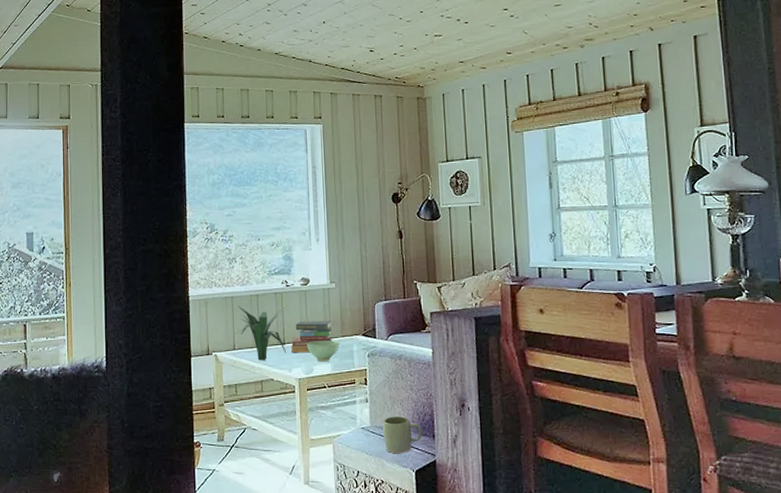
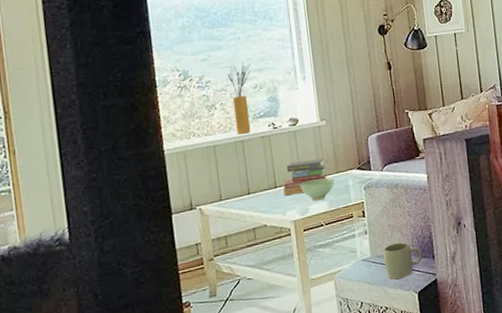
plant: present [232,305,289,361] -> none [217,148,279,209]
vase: none [249,220,270,289] -> present [228,62,251,135]

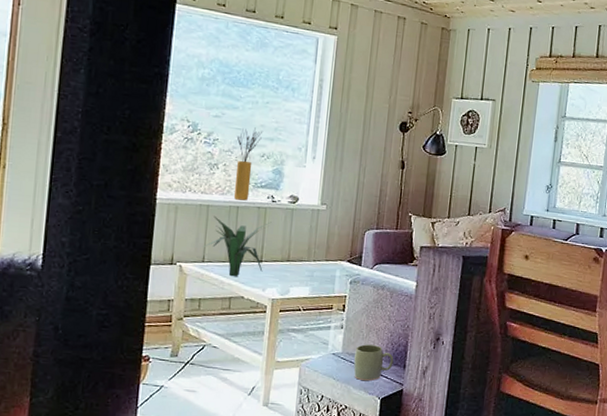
plant: none [217,148,279,209] -> present [203,215,272,277]
books: present [283,158,326,195] -> none [268,240,316,273]
bowl: present [299,178,335,201] -> none [285,262,323,284]

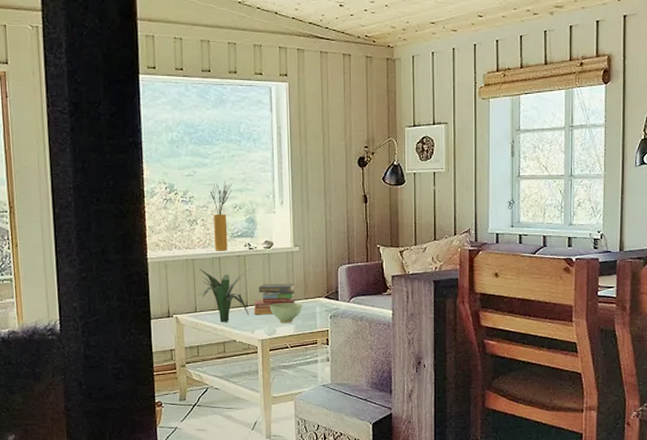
books: none [268,240,316,273] -> present [254,283,295,314]
bowl: none [285,262,323,284] -> present [269,303,303,323]
mug: present [353,344,394,381] -> none [343,374,380,409]

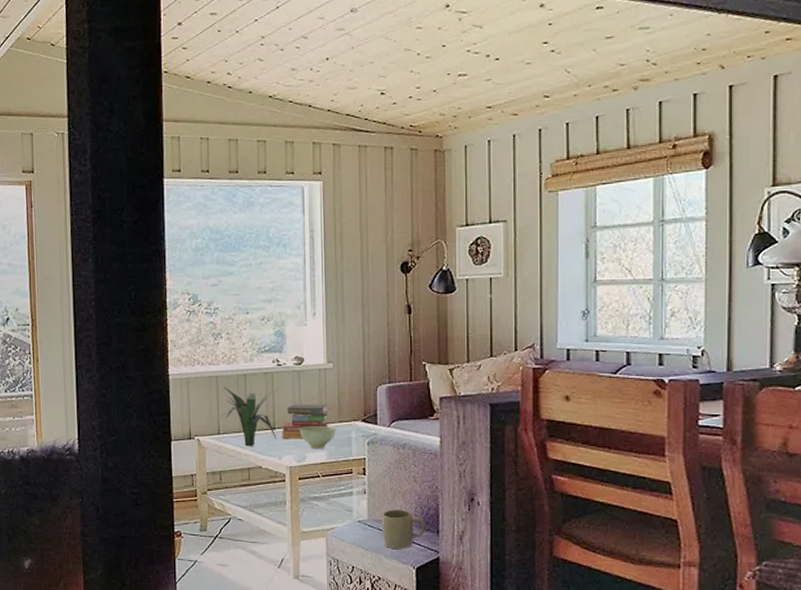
vase: present [210,181,233,251] -> none [236,291,261,368]
mug: none [343,374,380,409] -> present [382,510,425,550]

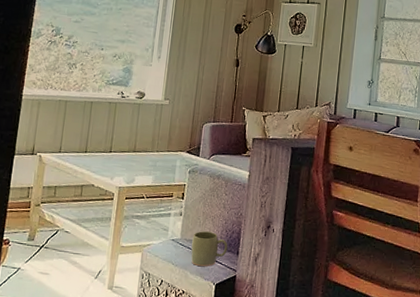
plant: present [217,386,280,447] -> none [60,110,121,167]
books: present [282,404,328,438] -> none [116,132,159,162]
bowl: present [299,426,337,448] -> none [132,152,165,173]

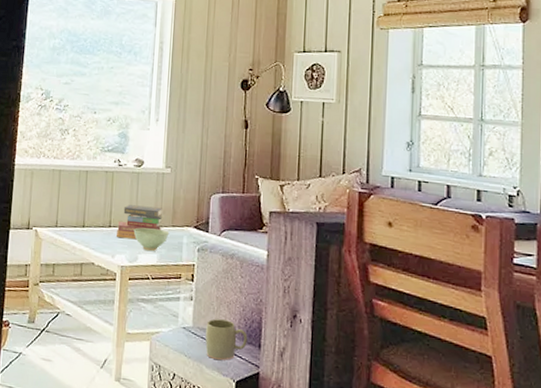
books: none [116,132,159,162] -> present [117,205,162,239]
bowl: none [132,152,165,173] -> present [133,227,170,251]

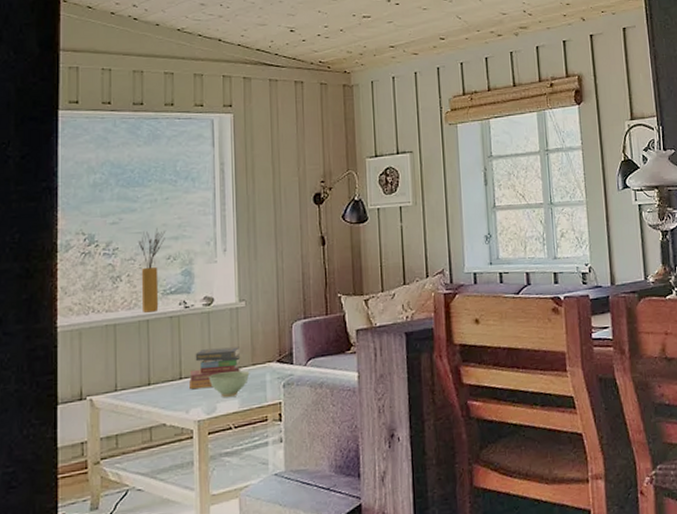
vase: none [83,92,109,165] -> present [139,228,166,313]
mug: present [205,319,248,361] -> none [300,455,346,502]

